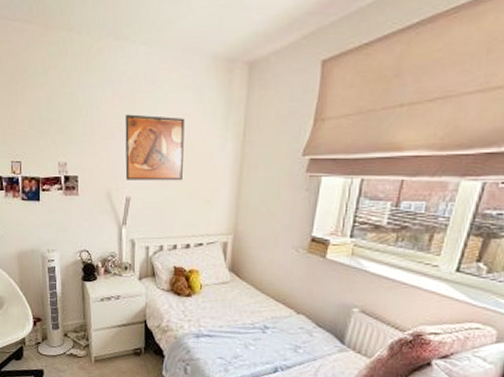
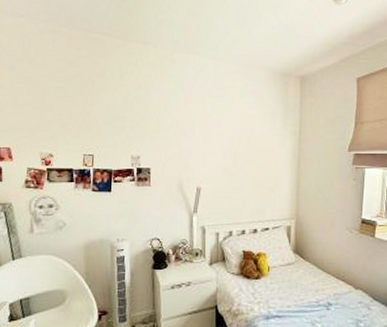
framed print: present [125,114,185,181] -> none [196,115,249,172]

